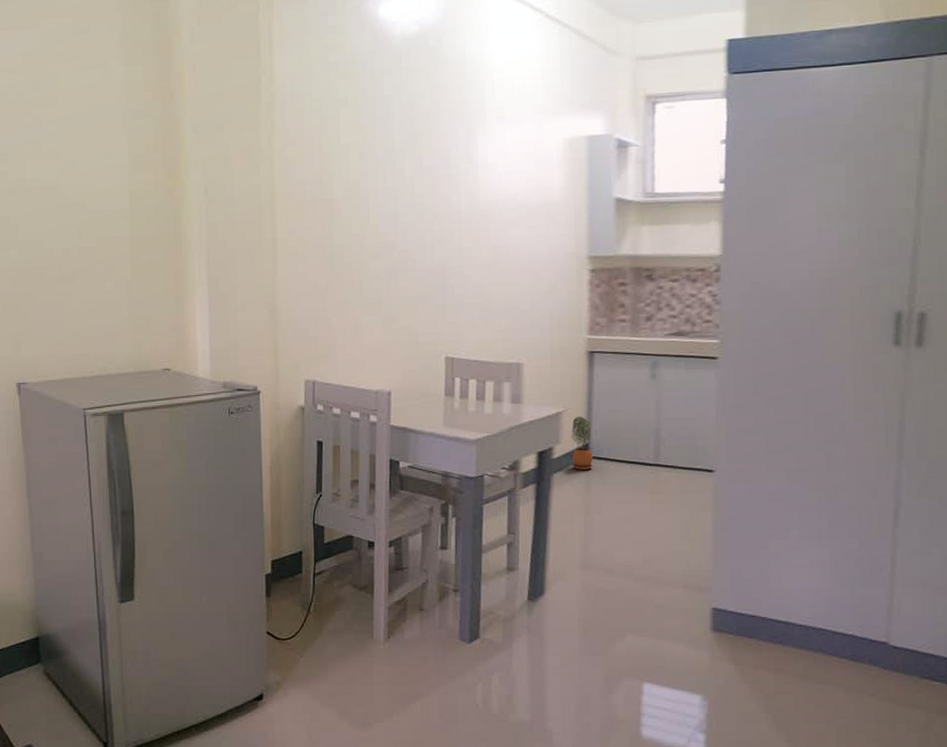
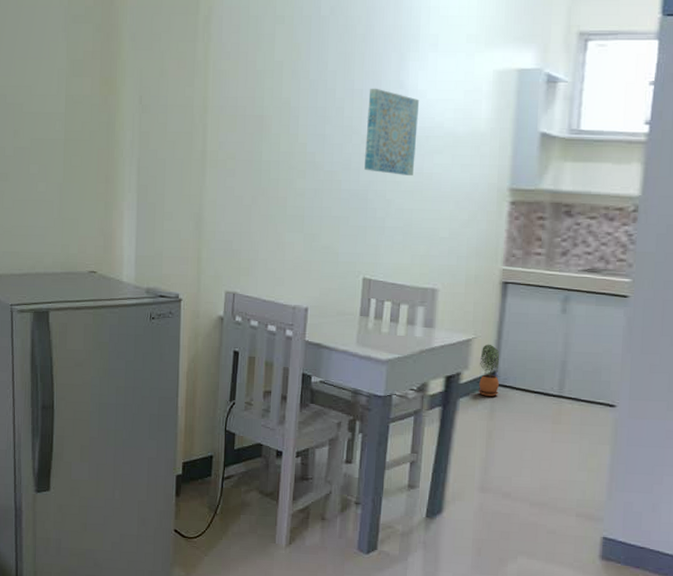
wall art: none [438,164,491,250] -> present [364,88,420,175]

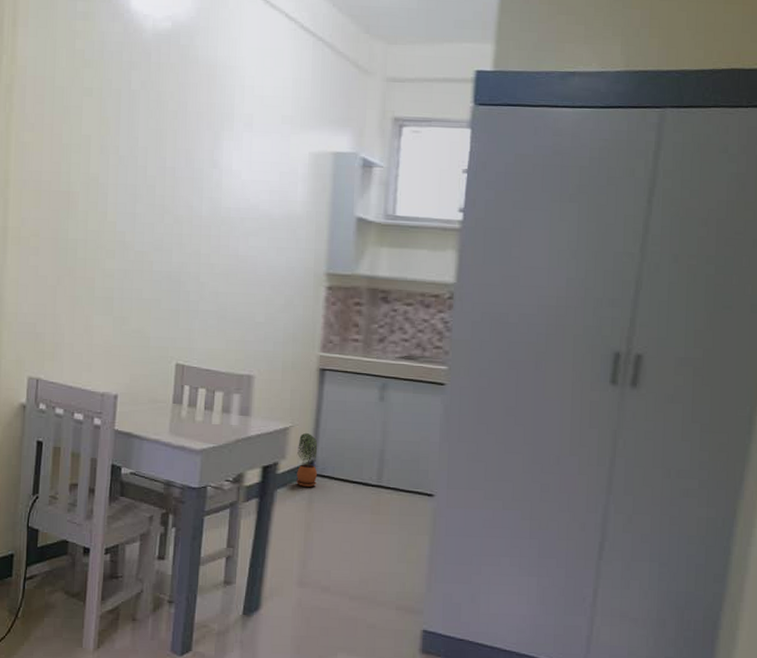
wall art: present [364,88,420,175] -> none [177,166,234,258]

